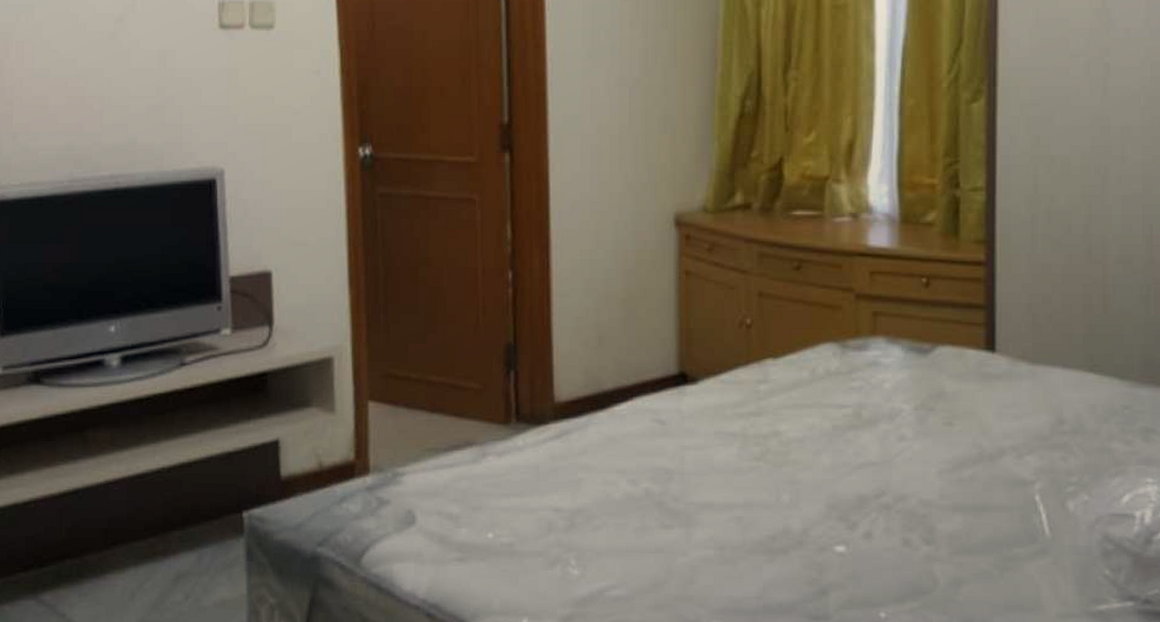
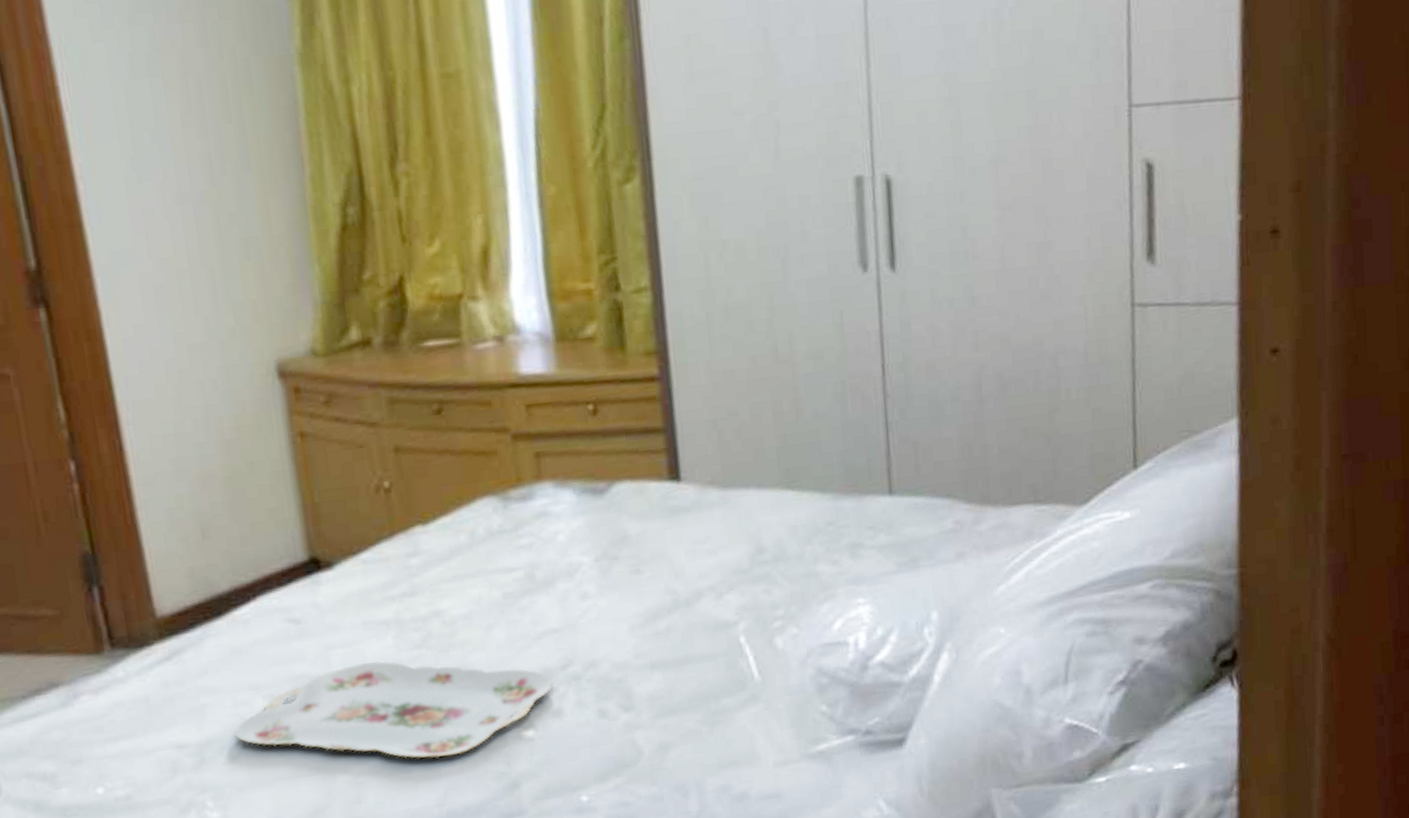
serving tray: none [600,466,867,557] -> present [234,661,554,759]

